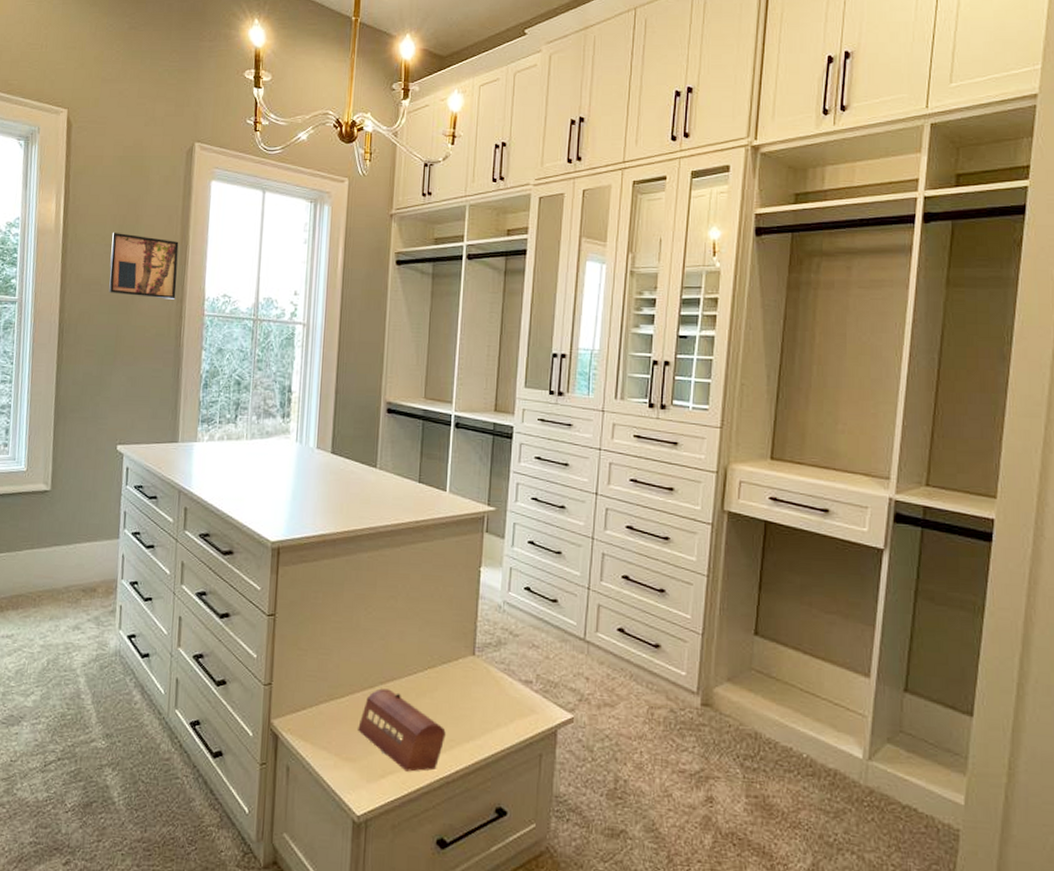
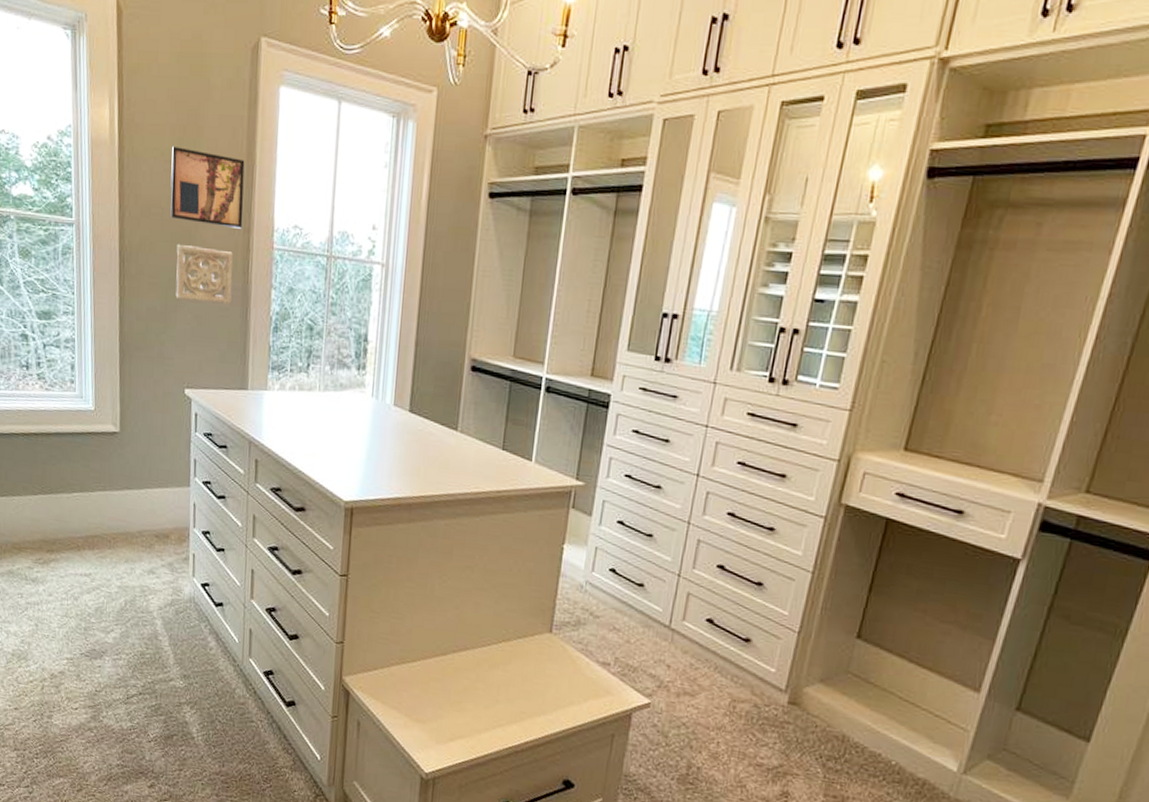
wall ornament: none [111,316,166,366] -> present [175,245,233,305]
wooden box: present [358,688,446,772] -> none [428,656,517,739]

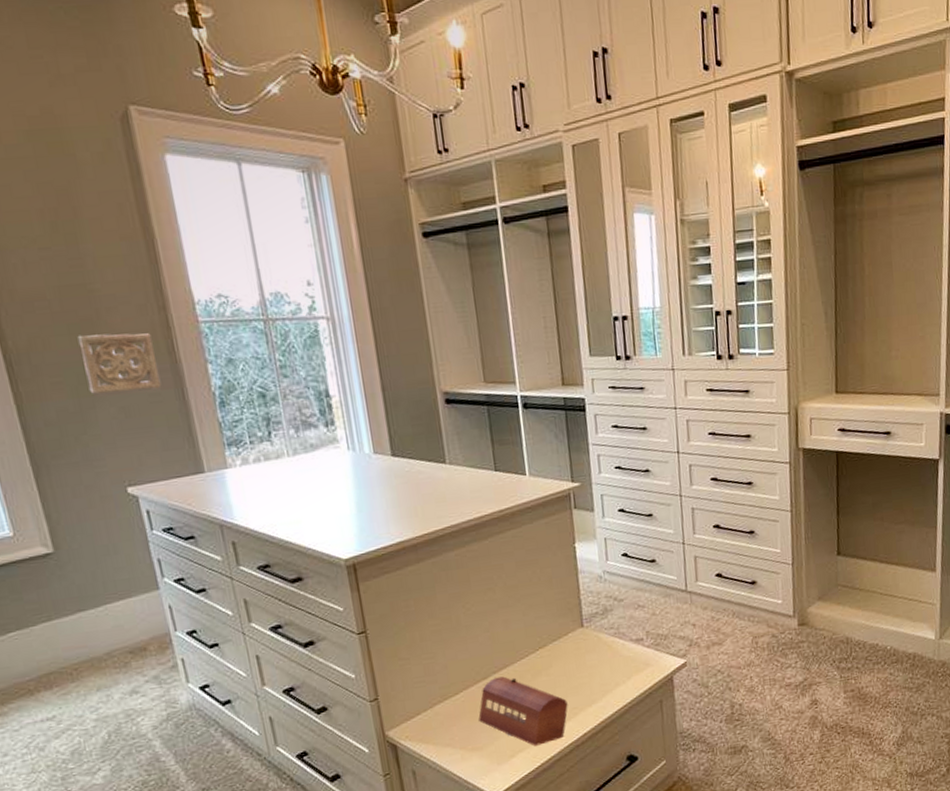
wall art: present [170,145,245,229] -> none [45,231,156,310]
wooden box: none [428,656,517,739] -> present [478,676,568,746]

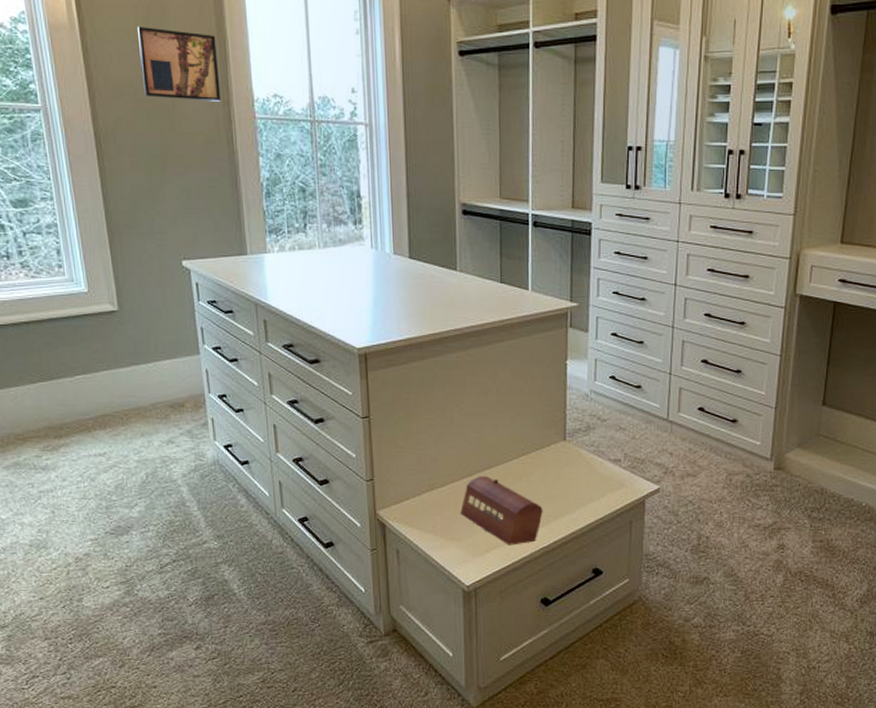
wall art: none [45,231,156,310] -> present [138,26,221,102]
wall ornament: present [77,333,162,394] -> none [155,122,219,175]

